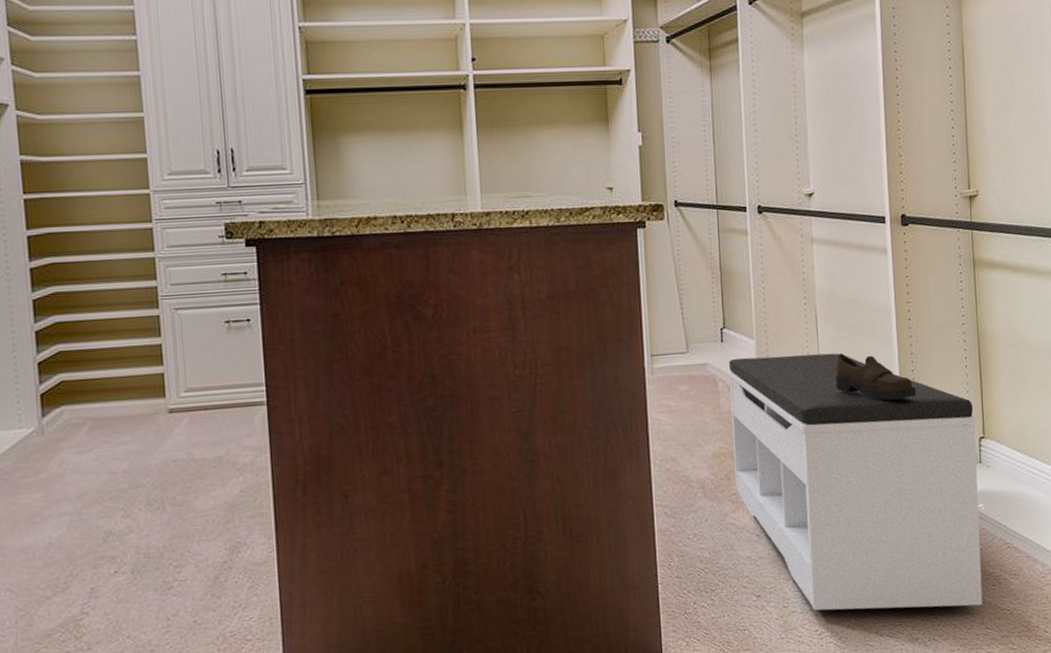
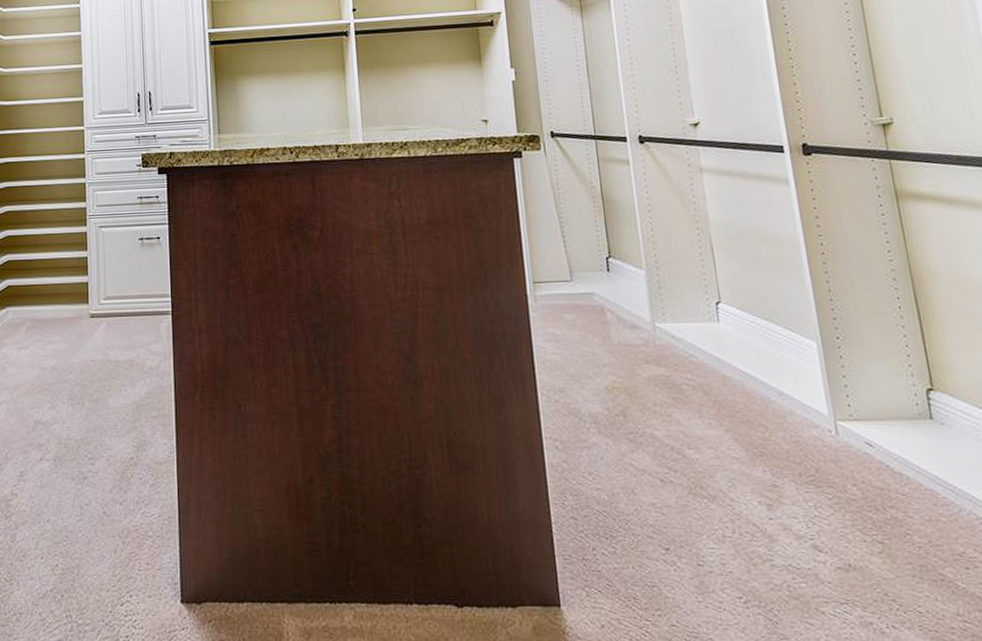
bench: present [727,353,983,611] -> none [616,287,955,591]
shoe: present [836,353,917,401] -> none [739,288,841,341]

